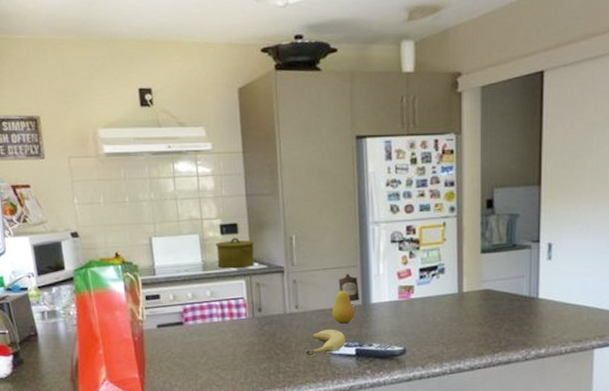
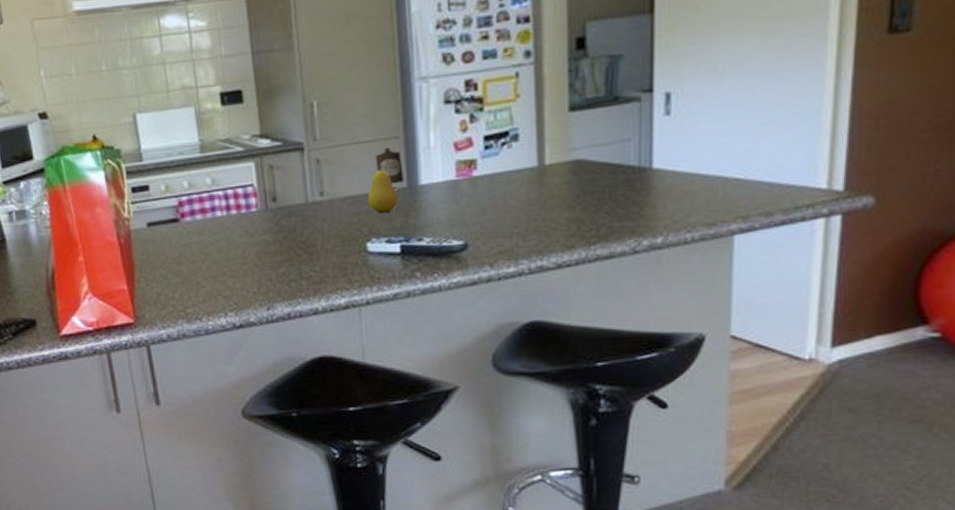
cooking pot: present [215,237,255,269] -> none [214,108,265,149]
fruit: present [305,329,346,356] -> none [335,220,388,257]

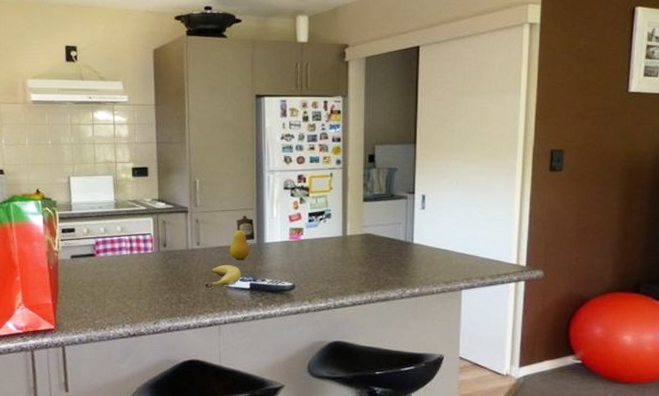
fruit: none [335,220,388,257] -> present [205,264,242,289]

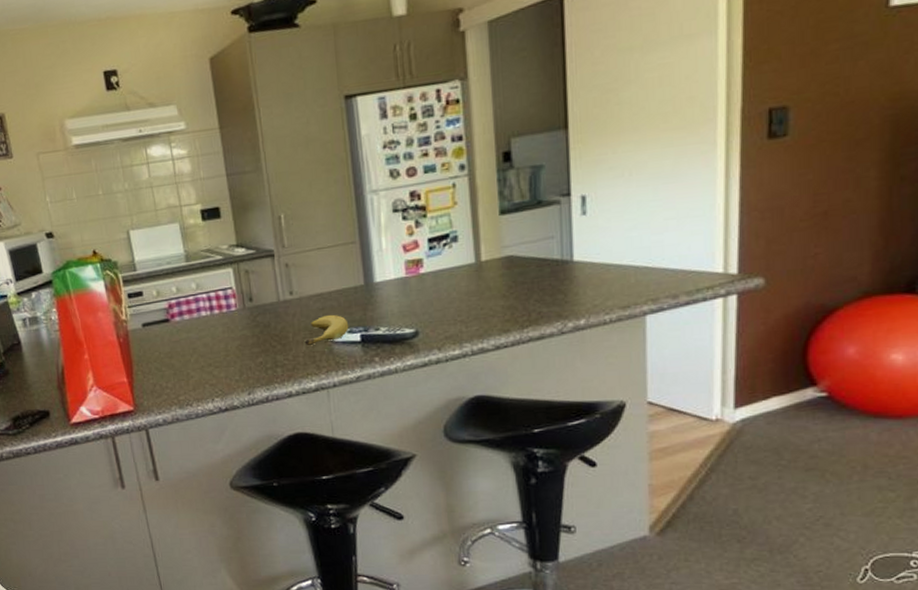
fruit: present [229,227,250,260] -> none [330,266,357,308]
canister: present [236,216,255,241] -> none [336,252,361,283]

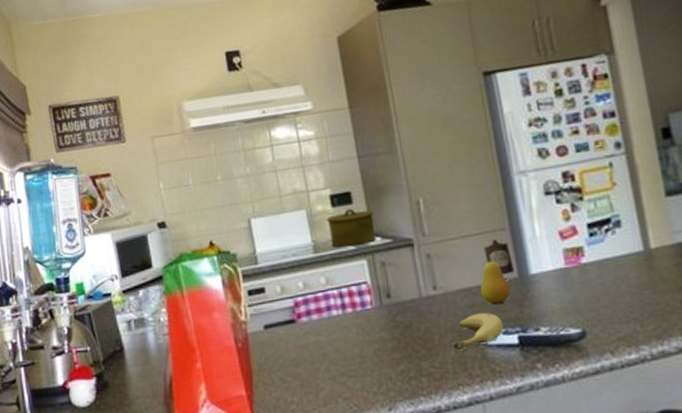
cooking pot: none [196,222,241,258] -> present [326,208,376,248]
fruit: none [330,266,357,308] -> present [479,256,511,305]
canister: none [336,252,361,283] -> present [484,240,514,275]

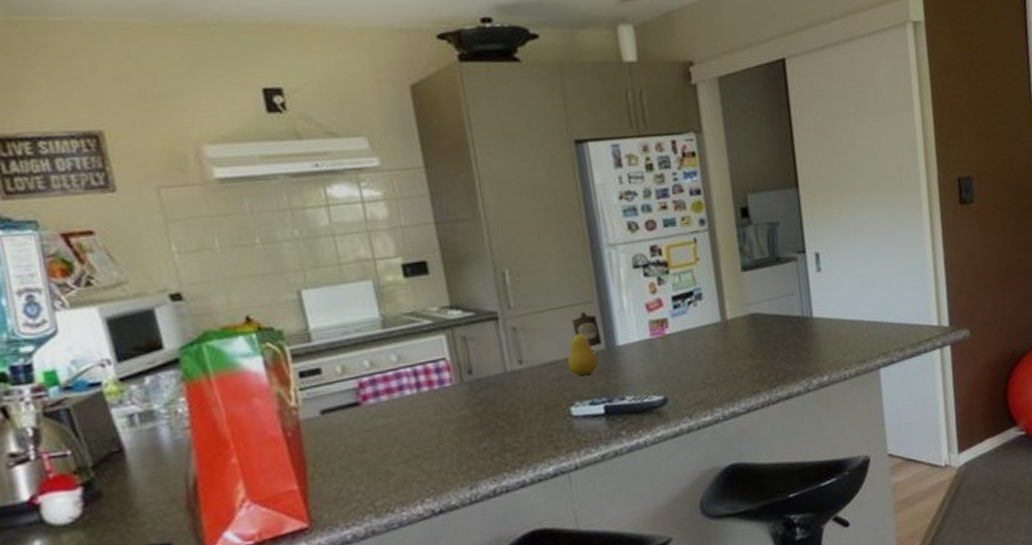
cooking pot: present [326,208,376,248] -> none [397,279,456,323]
fruit: present [453,312,504,351] -> none [538,384,591,424]

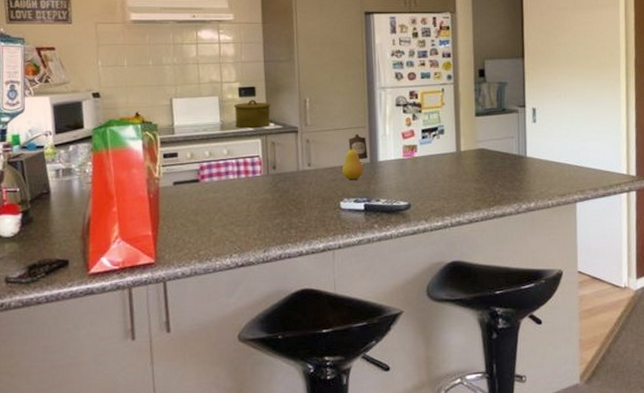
cooking pot: none [397,279,456,323] -> present [233,99,271,129]

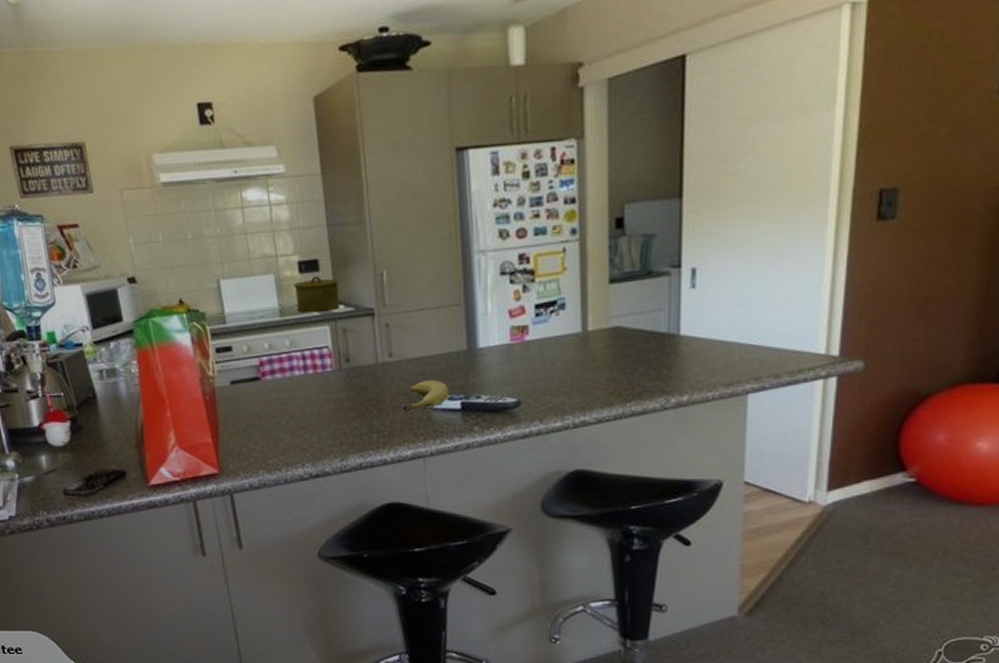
fruit: none [317,185,355,212] -> present [402,379,450,412]
fruit: present [342,146,363,180] -> none [431,329,459,373]
canister: present [348,134,367,160] -> none [439,314,464,347]

